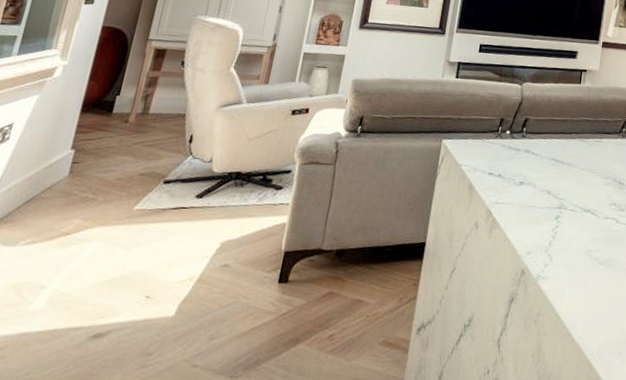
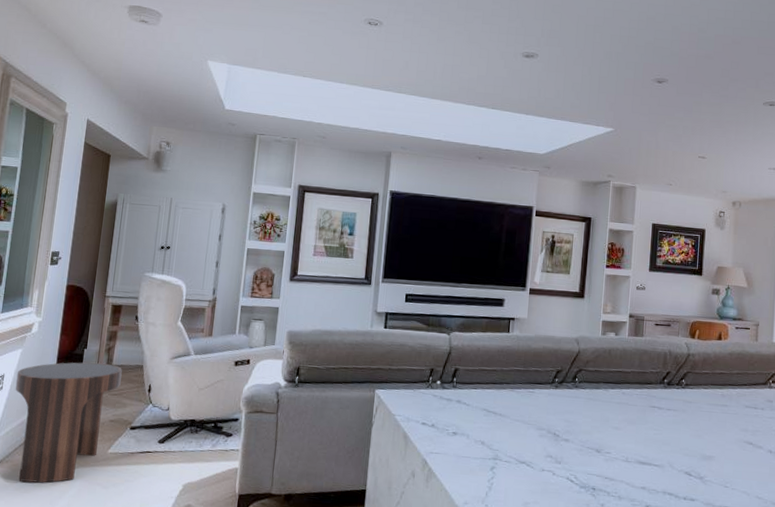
side table: none [18,110,160,245] -> present [15,362,122,483]

